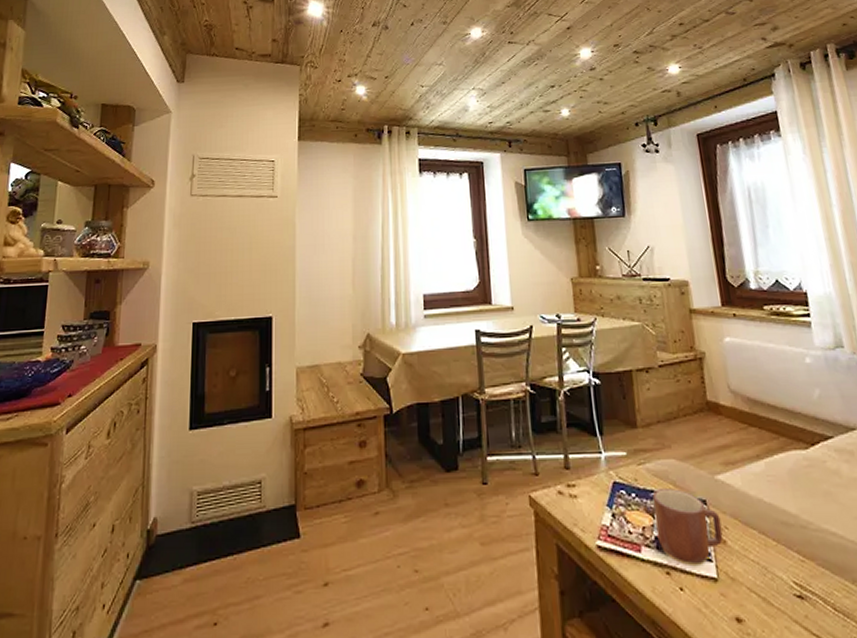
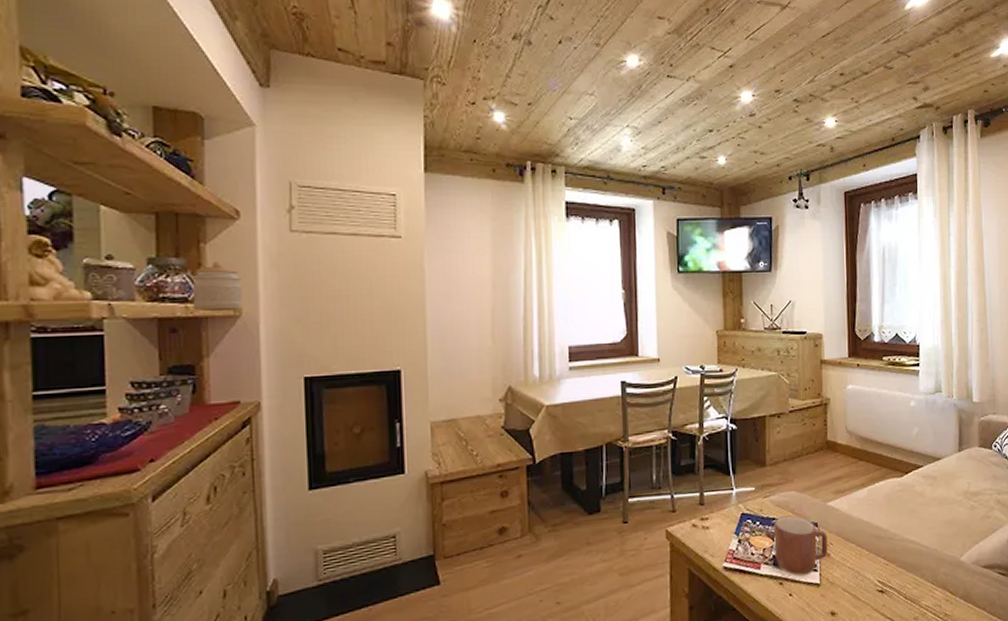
jar: none [113,222,151,265] -> present [191,261,242,312]

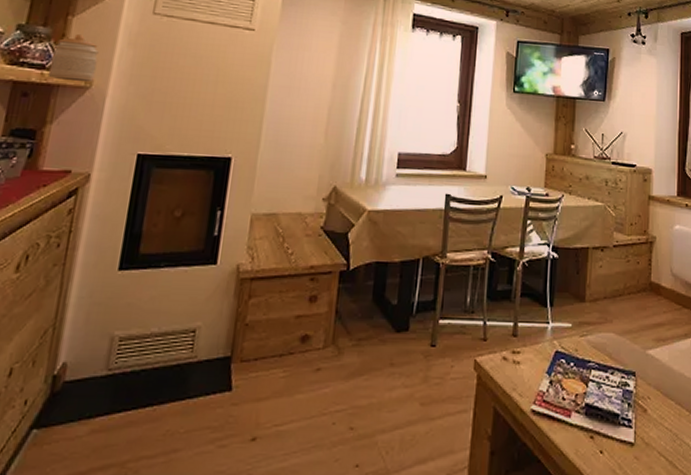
mug: present [773,515,828,577] -> none [587,360,645,432]

